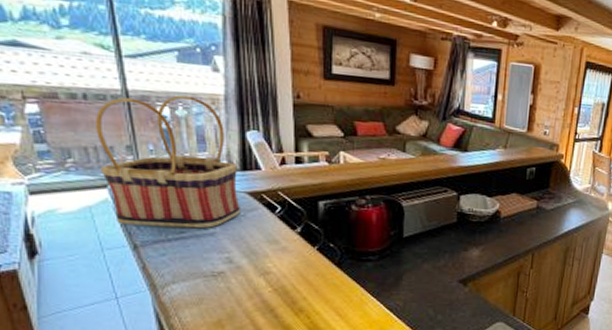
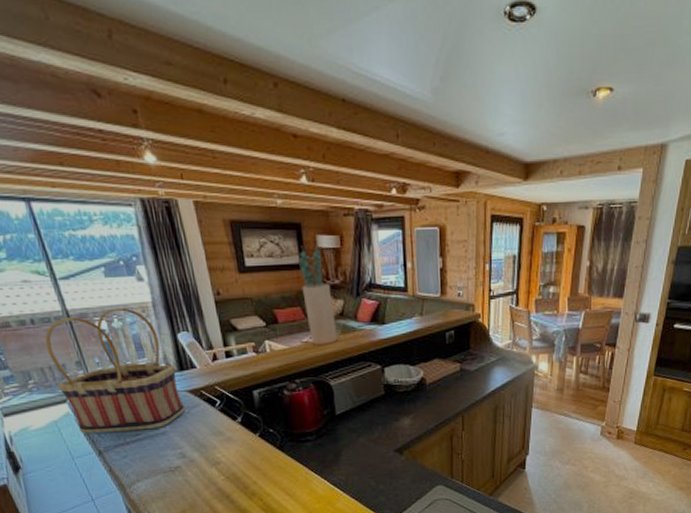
vase: none [387,59,418,165] -> present [299,241,338,346]

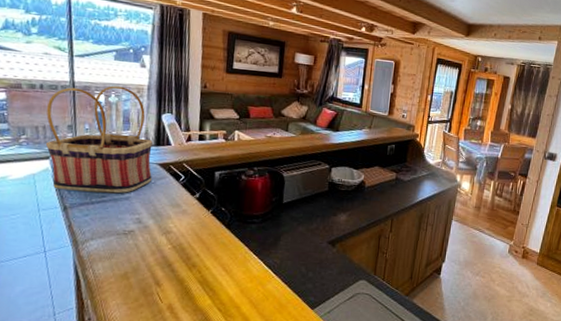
vase: present [299,241,338,346] -> none [274,57,299,142]

